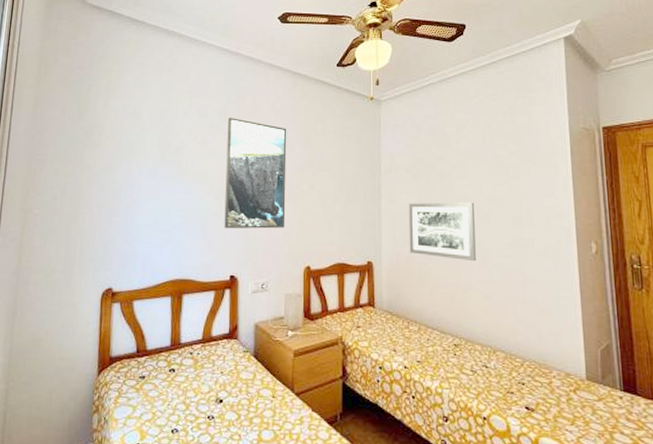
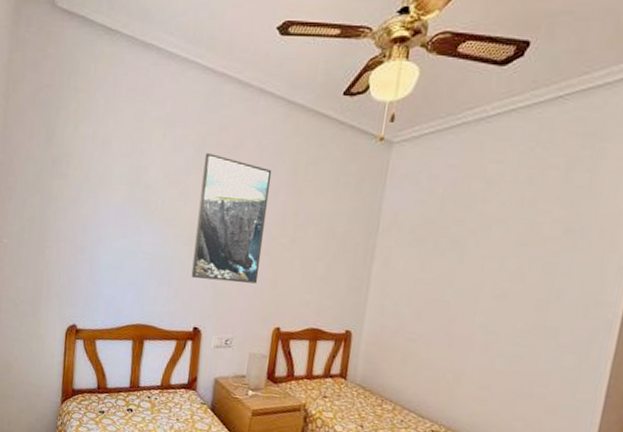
wall art: present [408,202,476,262] -> none [397,270,490,346]

